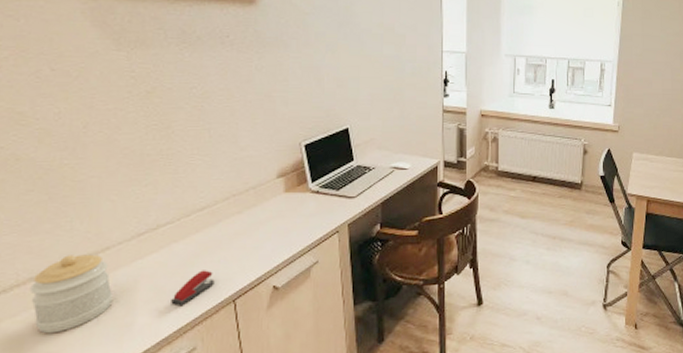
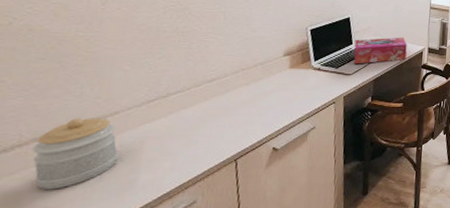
stapler: present [171,270,215,306] -> none [175,133,219,165]
tissue box: none [356,149,418,185] -> present [353,37,407,64]

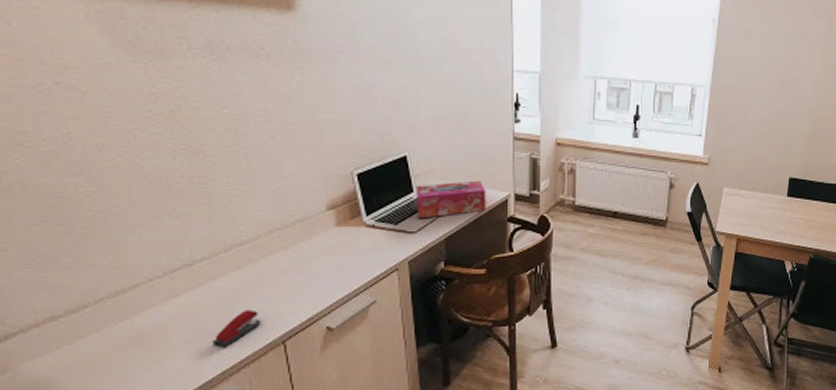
jar: present [32,118,118,190] -> none [51,291,146,377]
stapler: none [175,133,219,165] -> present [213,309,261,348]

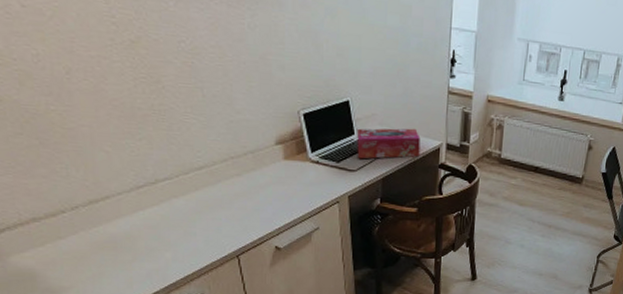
stapler: present [213,309,261,348] -> none [176,226,218,257]

